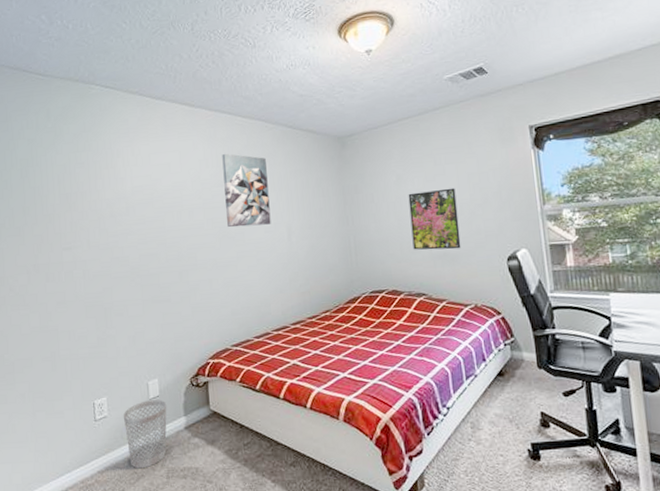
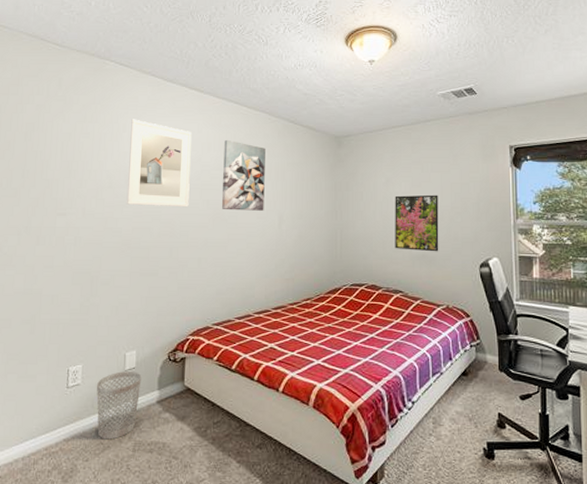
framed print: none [124,142,193,232] -> present [126,119,192,208]

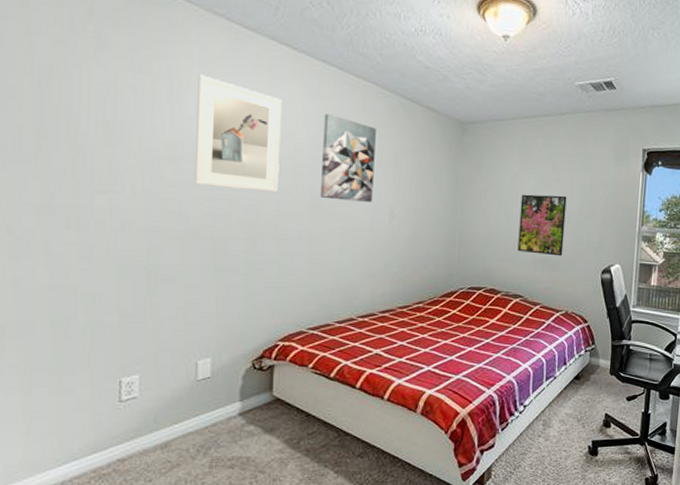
wastebasket: present [96,371,142,440] -> none [160,382,219,457]

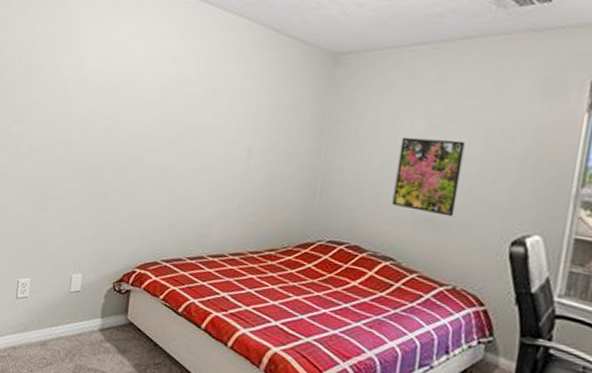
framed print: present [193,74,282,193] -> none [81,18,156,127]
wall art: present [319,113,376,202] -> none [182,49,241,139]

